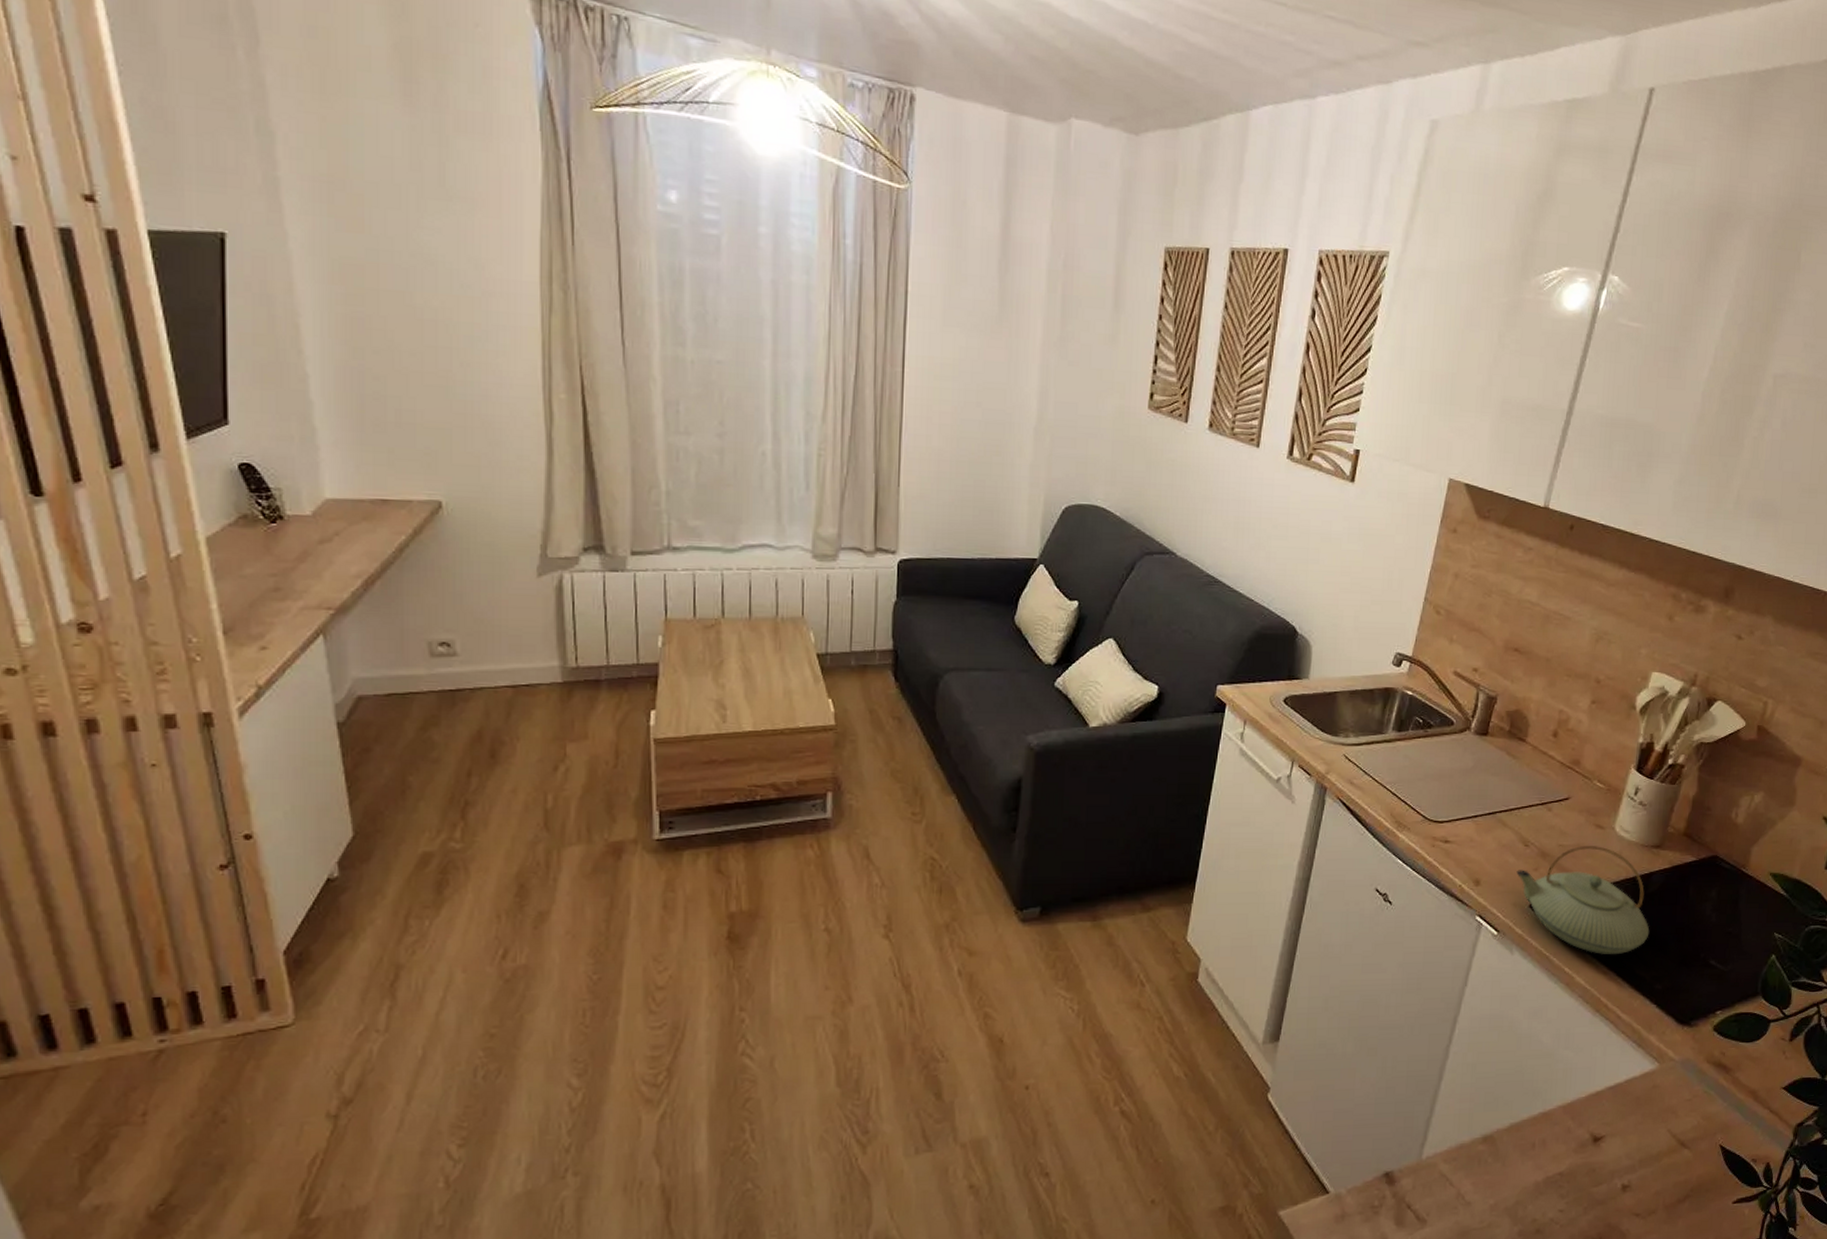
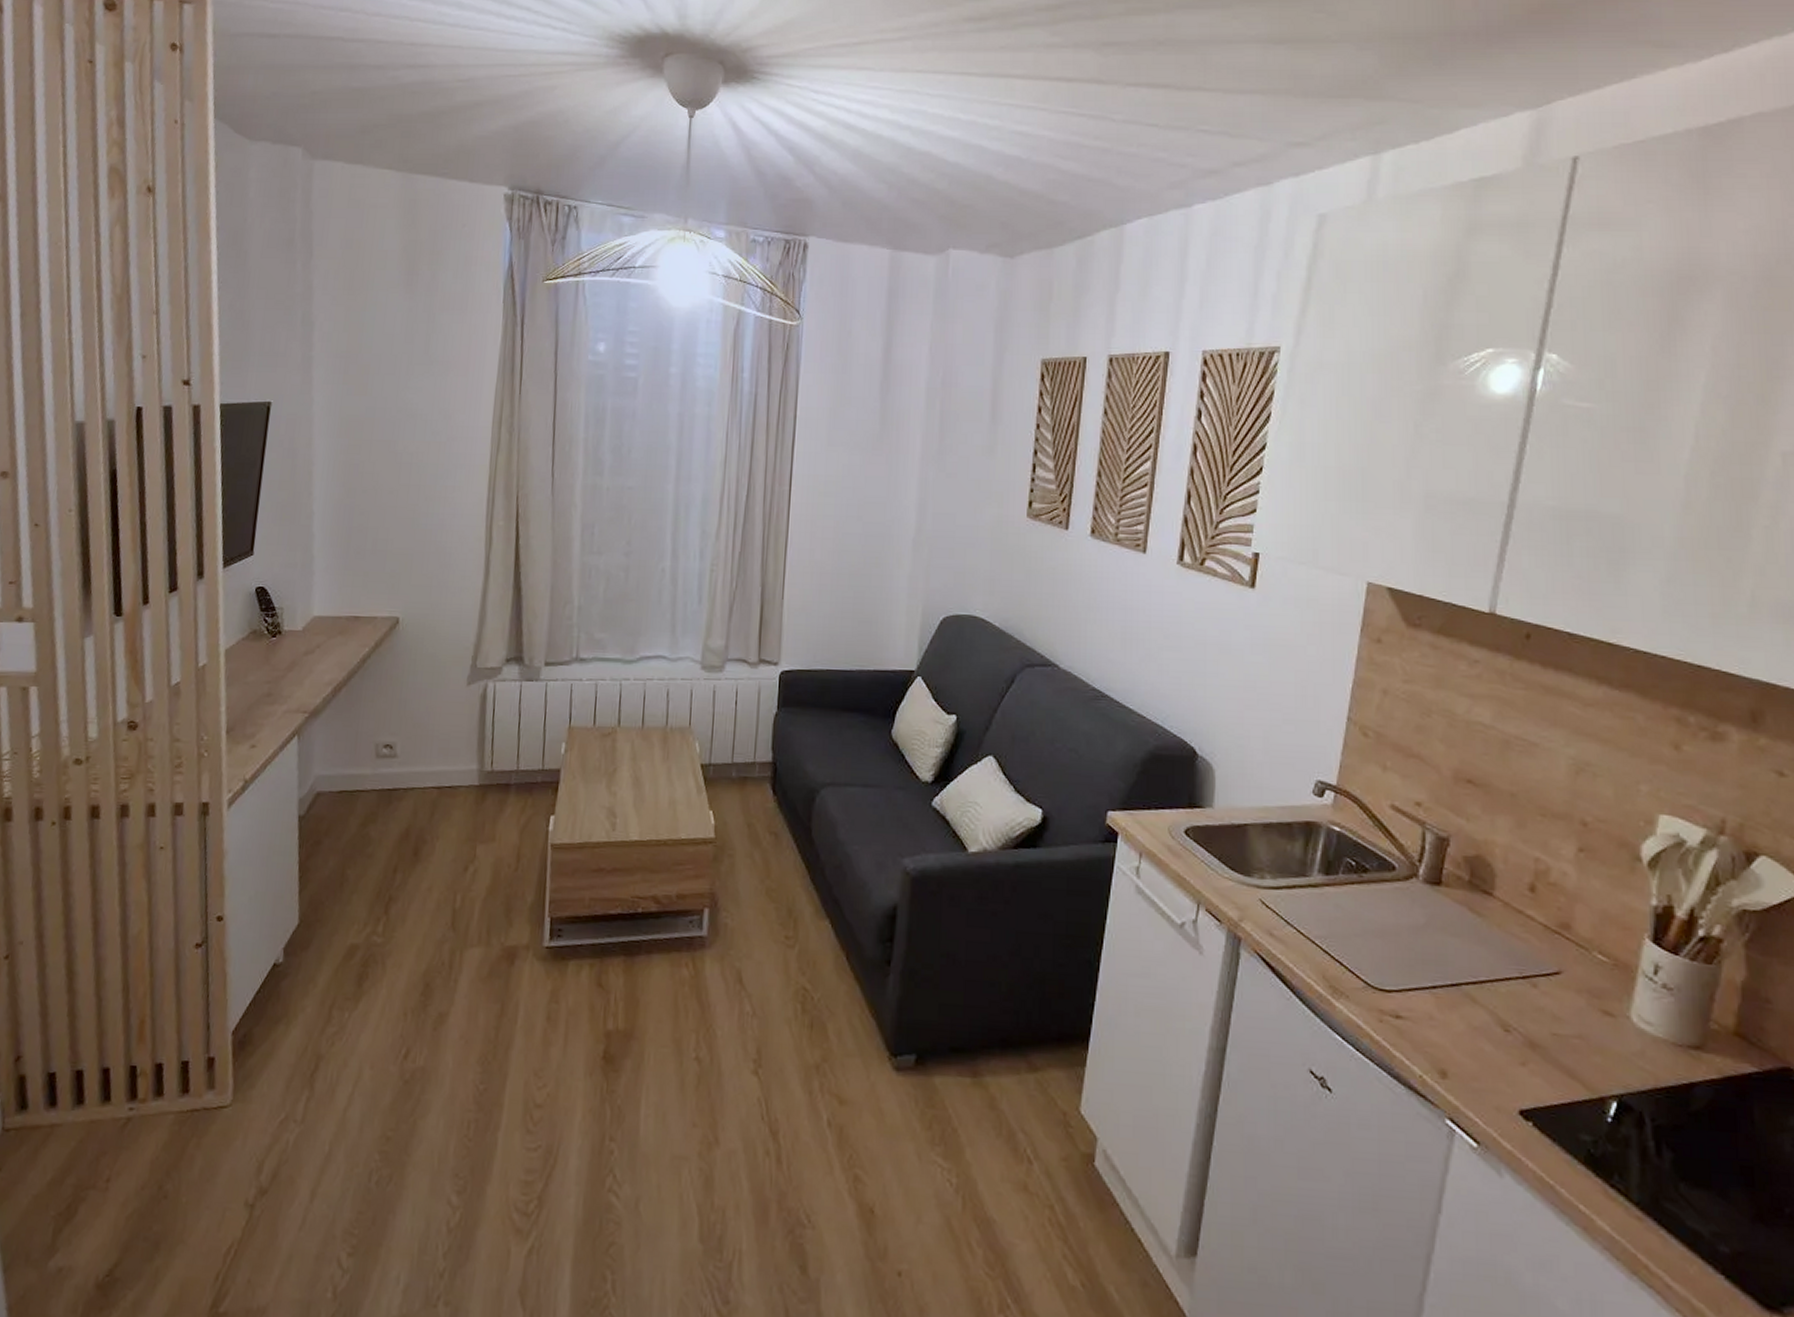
teapot: present [1516,845,1650,954] -> none [1496,1036,1701,1194]

